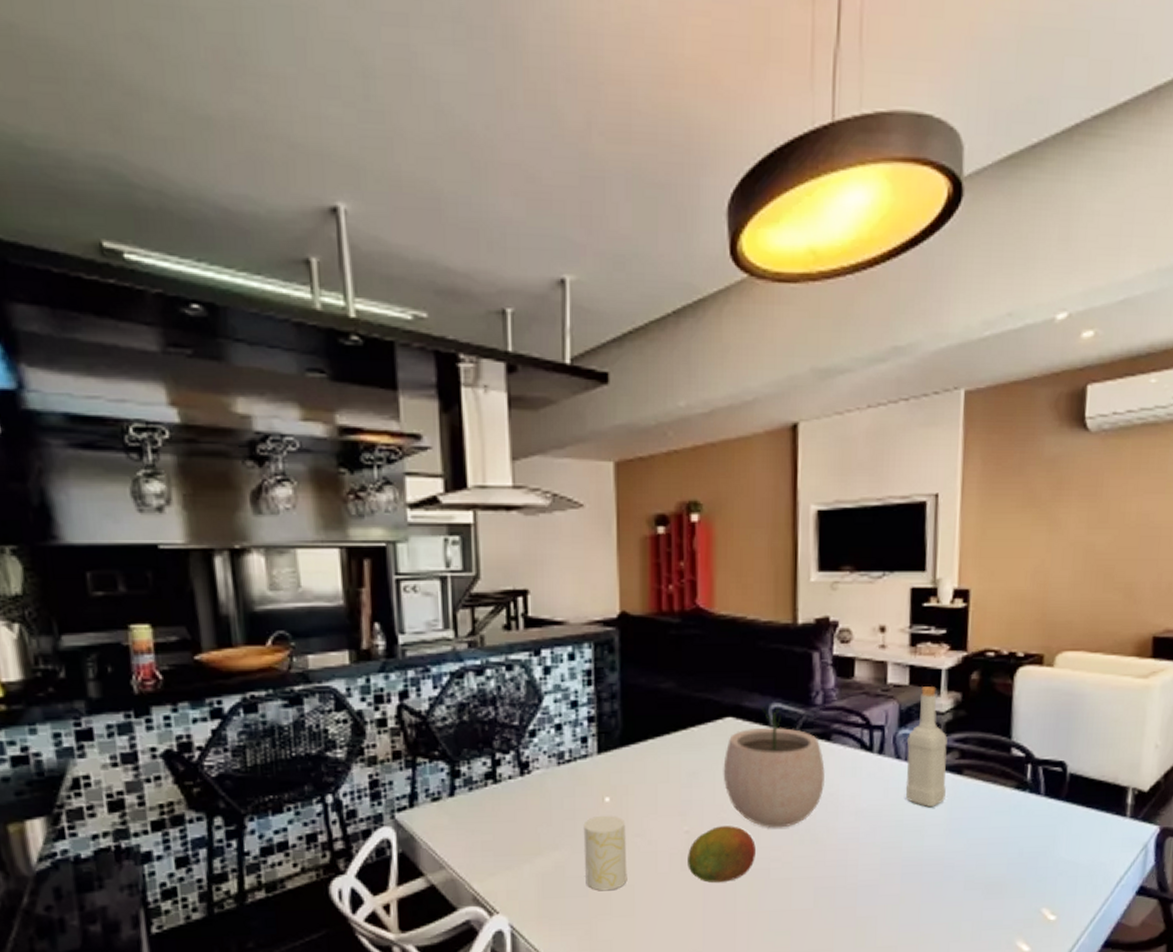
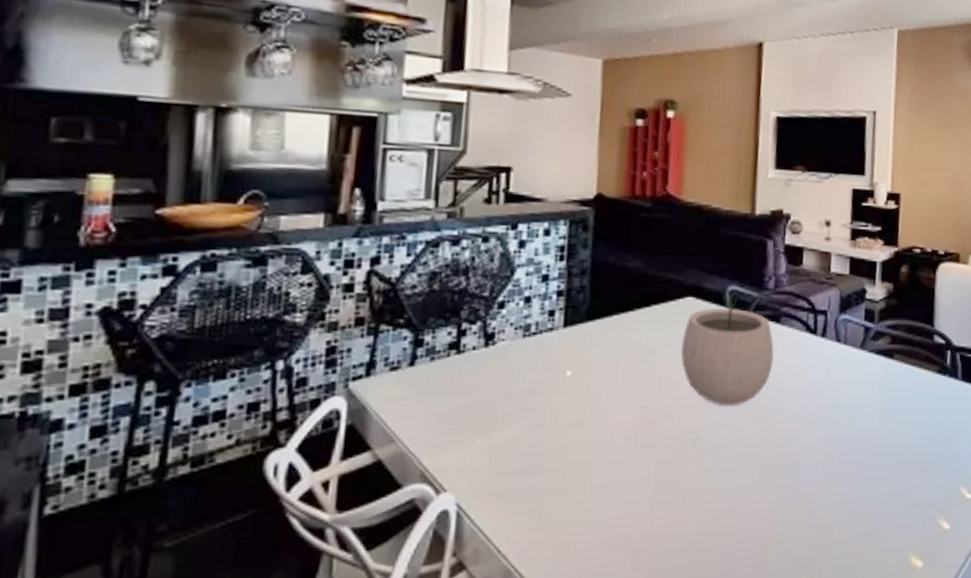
cup: present [583,815,628,891] -> none [539,389,585,468]
fruit: present [688,826,756,883] -> none [641,402,707,460]
bottle: present [905,686,947,808] -> none [844,277,881,389]

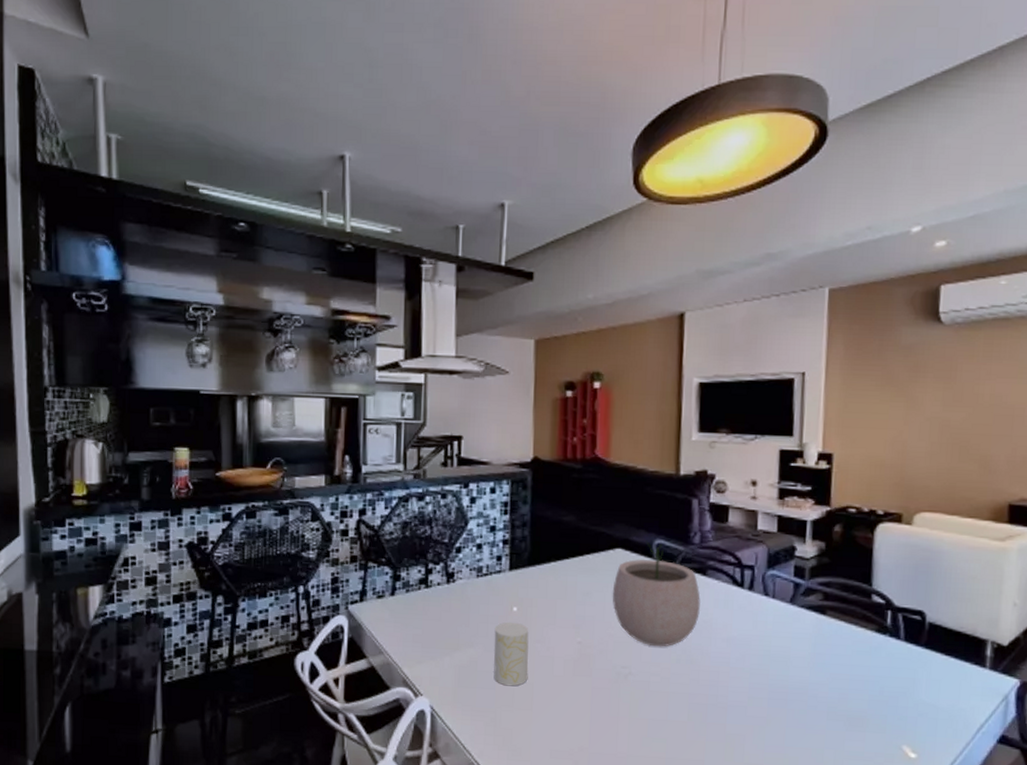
cup: none [539,389,585,468] -> present [494,622,529,687]

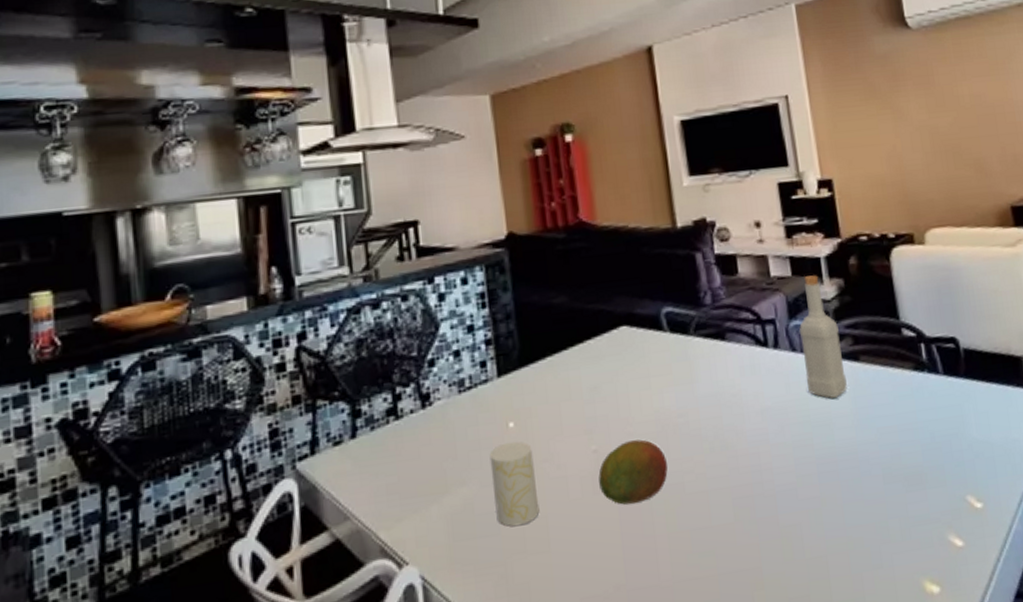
fruit: none [579,640,638,689] -> present [598,439,668,505]
plant pot: present [612,540,701,647] -> none [623,308,726,438]
bottle: none [773,534,812,642] -> present [799,275,847,399]

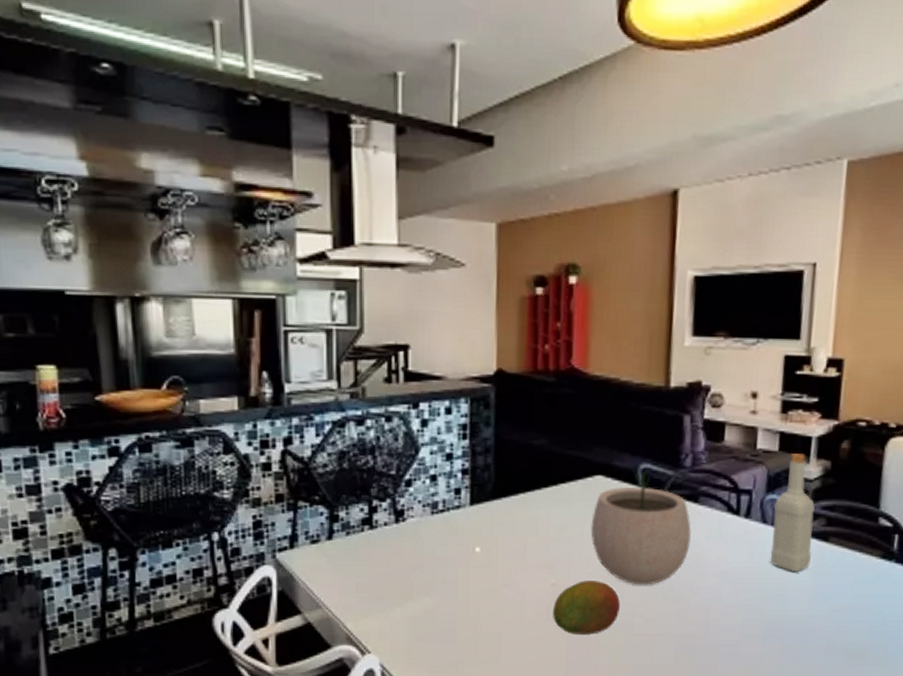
cup: present [489,441,540,527] -> none [453,564,495,637]
plant pot: none [623,308,726,438] -> present [590,464,692,585]

